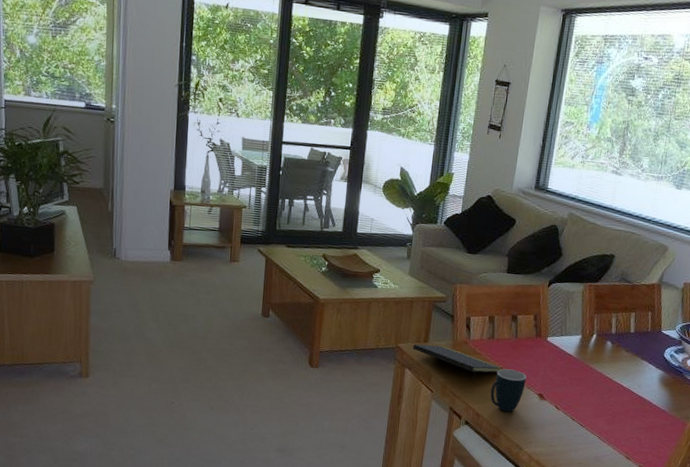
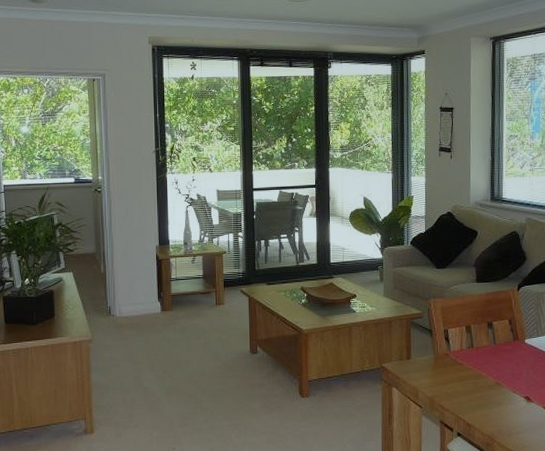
notepad: present [413,344,504,383] -> none [397,360,487,394]
mug: present [490,369,527,412] -> none [478,375,511,419]

